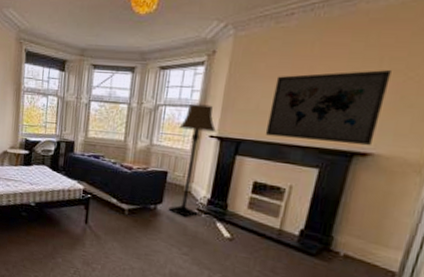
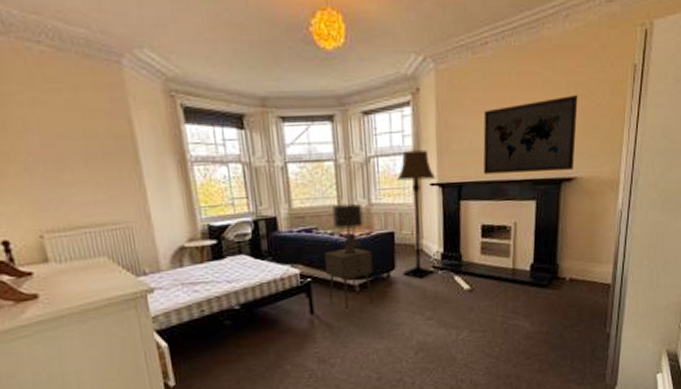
nightstand: none [101,176,145,227] -> present [323,247,374,309]
lamp: none [117,140,145,184] -> present [332,203,364,255]

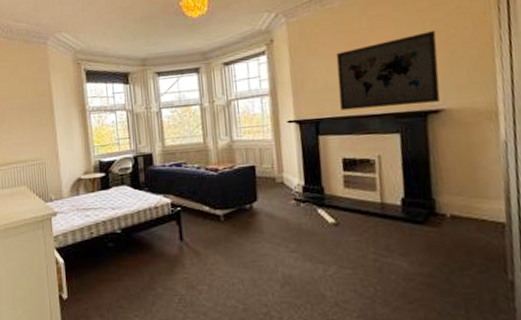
nightstand: present [323,247,374,309] -> none [191,179,237,238]
lamp: present [332,203,364,255] -> none [199,140,227,187]
lamp: present [397,149,437,278] -> none [255,91,296,210]

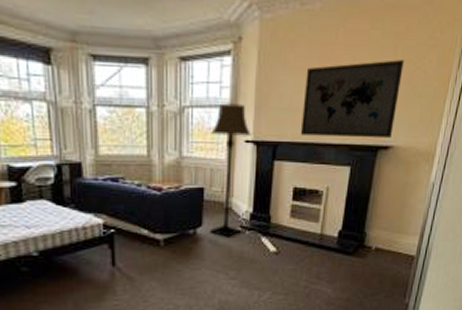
lamp: none [255,91,296,210] -> present [210,103,252,237]

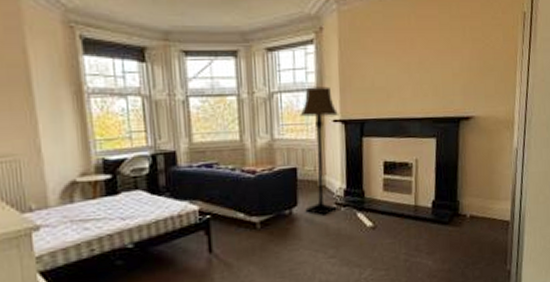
wall art: present [300,60,404,139] -> none [384,39,473,112]

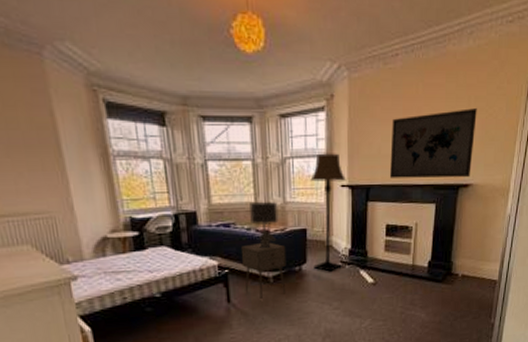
nightstand: none [224,183,275,248] -> present [240,242,287,299]
lamp: none [234,138,266,191] -> present [249,201,279,249]
wall art: none [384,39,473,112] -> present [389,108,477,178]

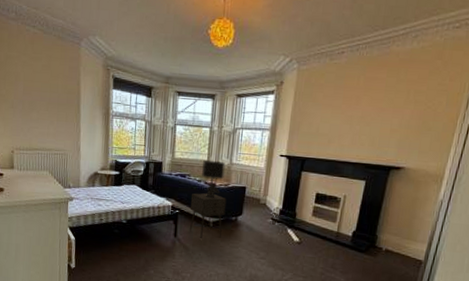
lamp: present [310,153,347,272] -> none [247,127,286,226]
wall art: present [389,108,477,178] -> none [324,100,416,162]

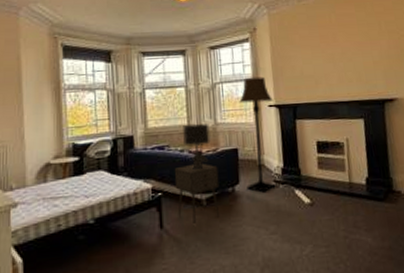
lamp: none [247,127,286,226] -> present [239,76,276,192]

